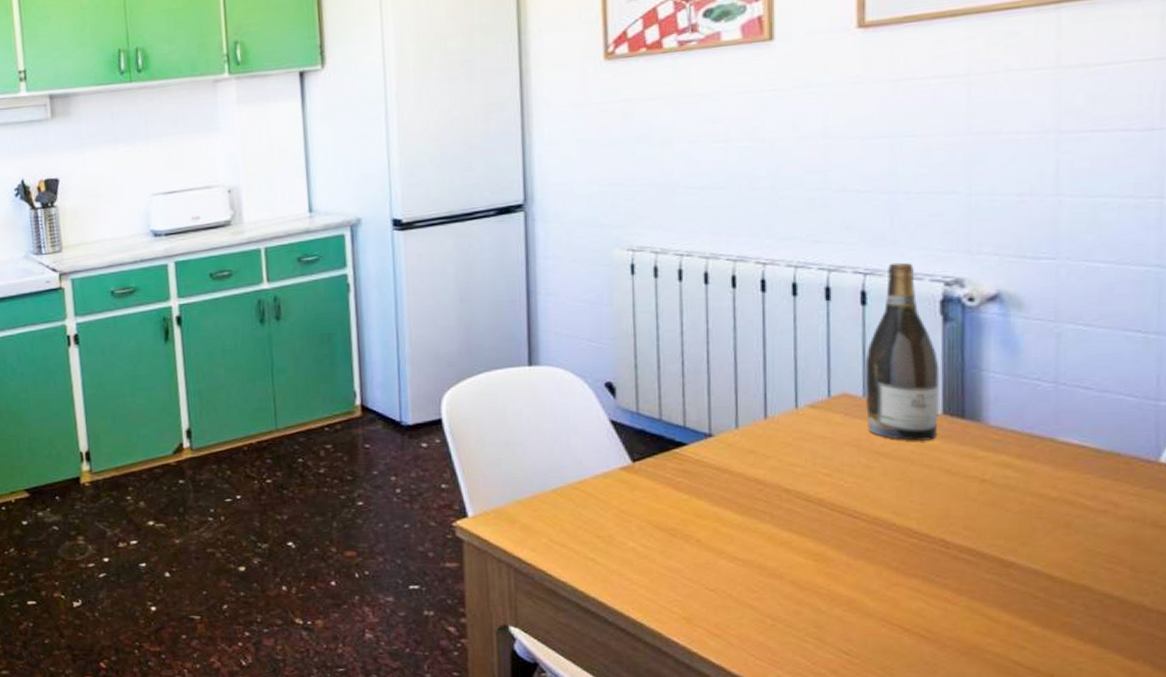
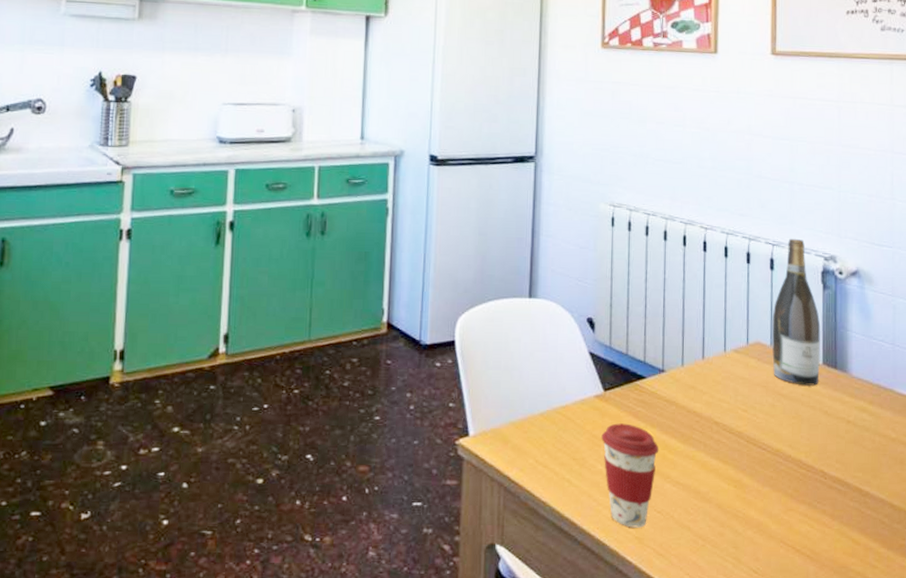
coffee cup: none [632,496,709,607] -> present [601,423,659,528]

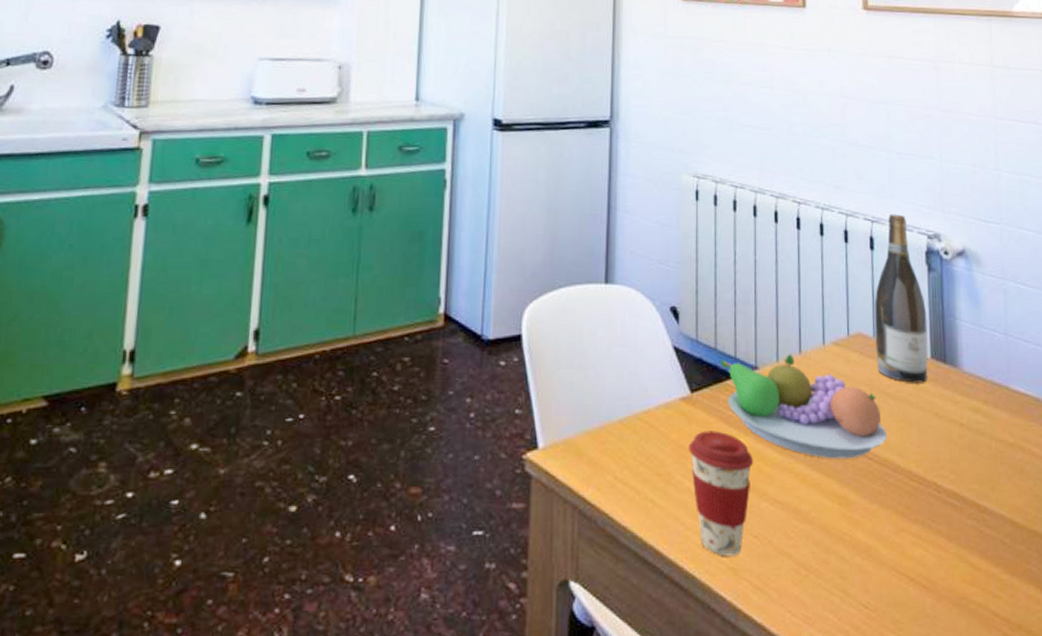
fruit bowl: none [631,359,780,449] -> present [720,354,887,459]

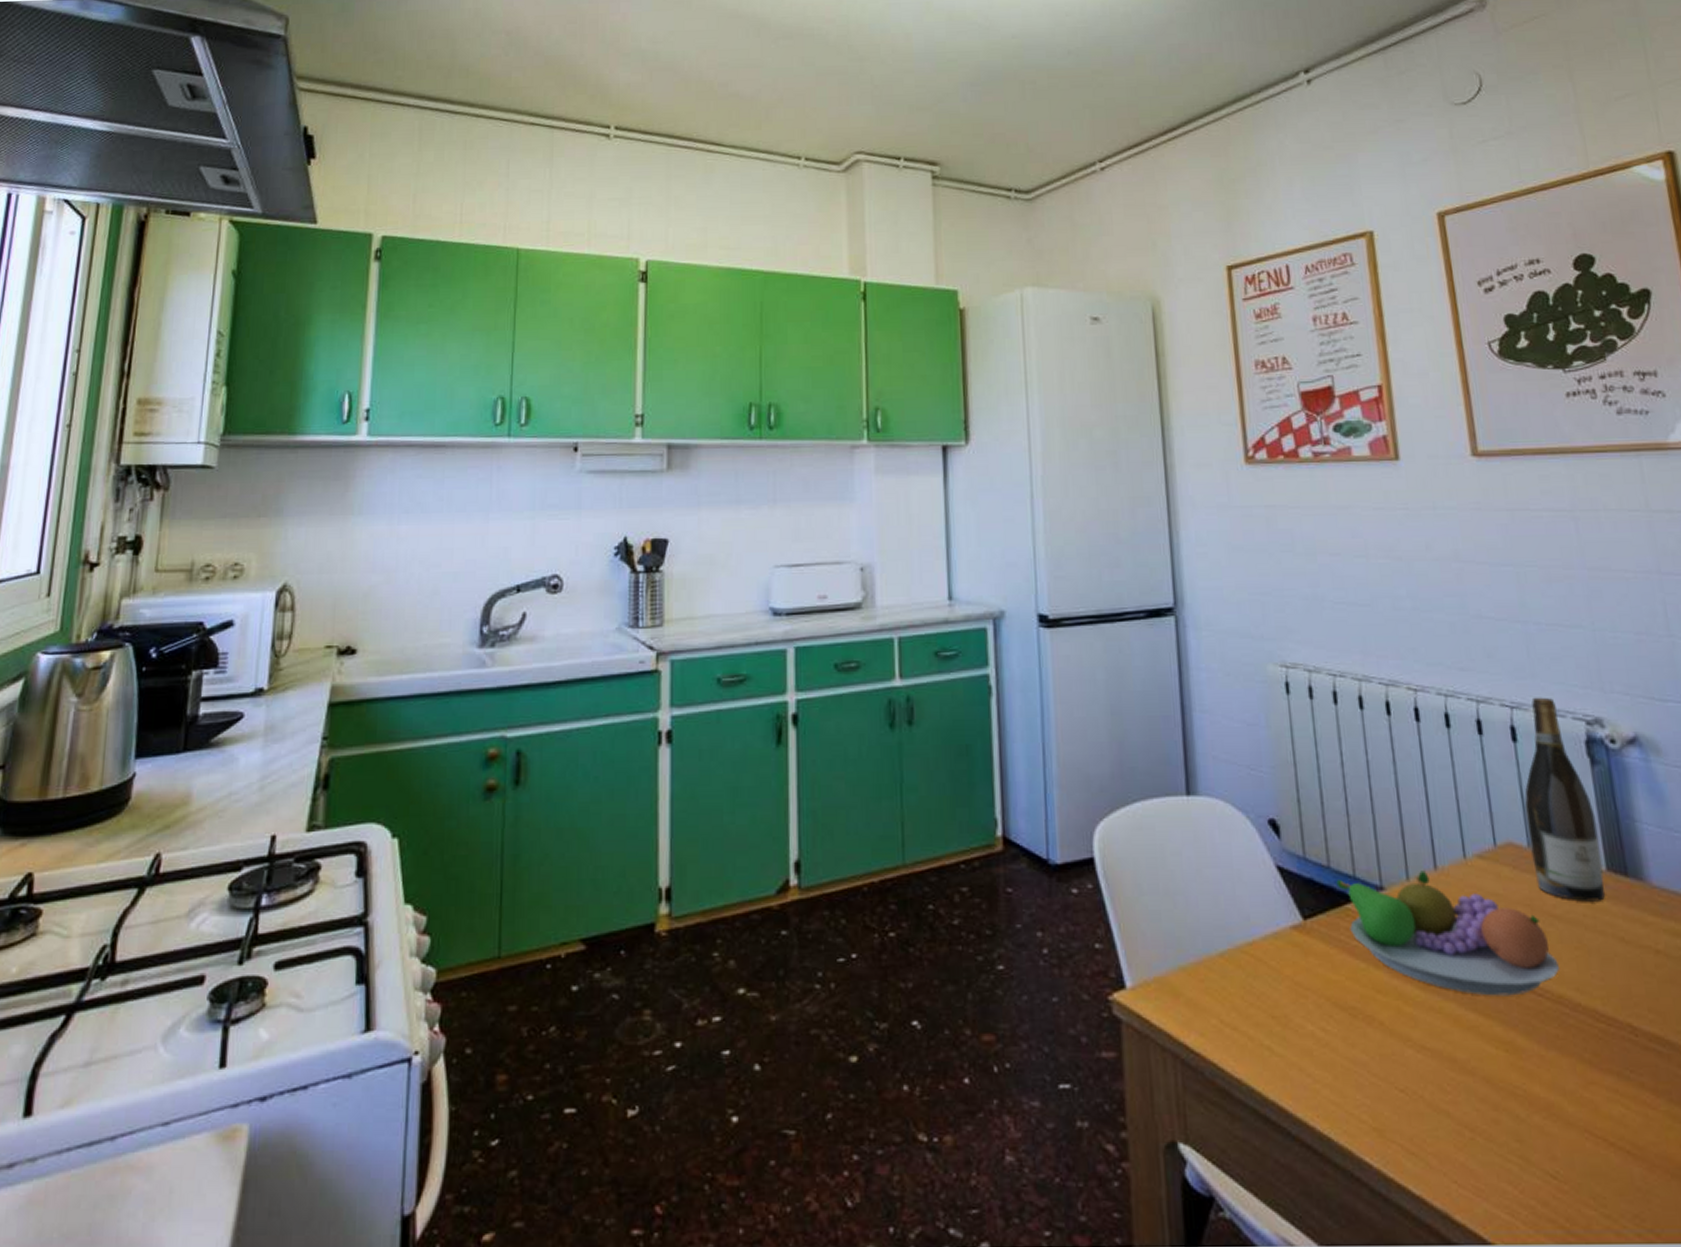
coffee cup: present [689,431,754,556] -> none [1307,964,1391,1115]

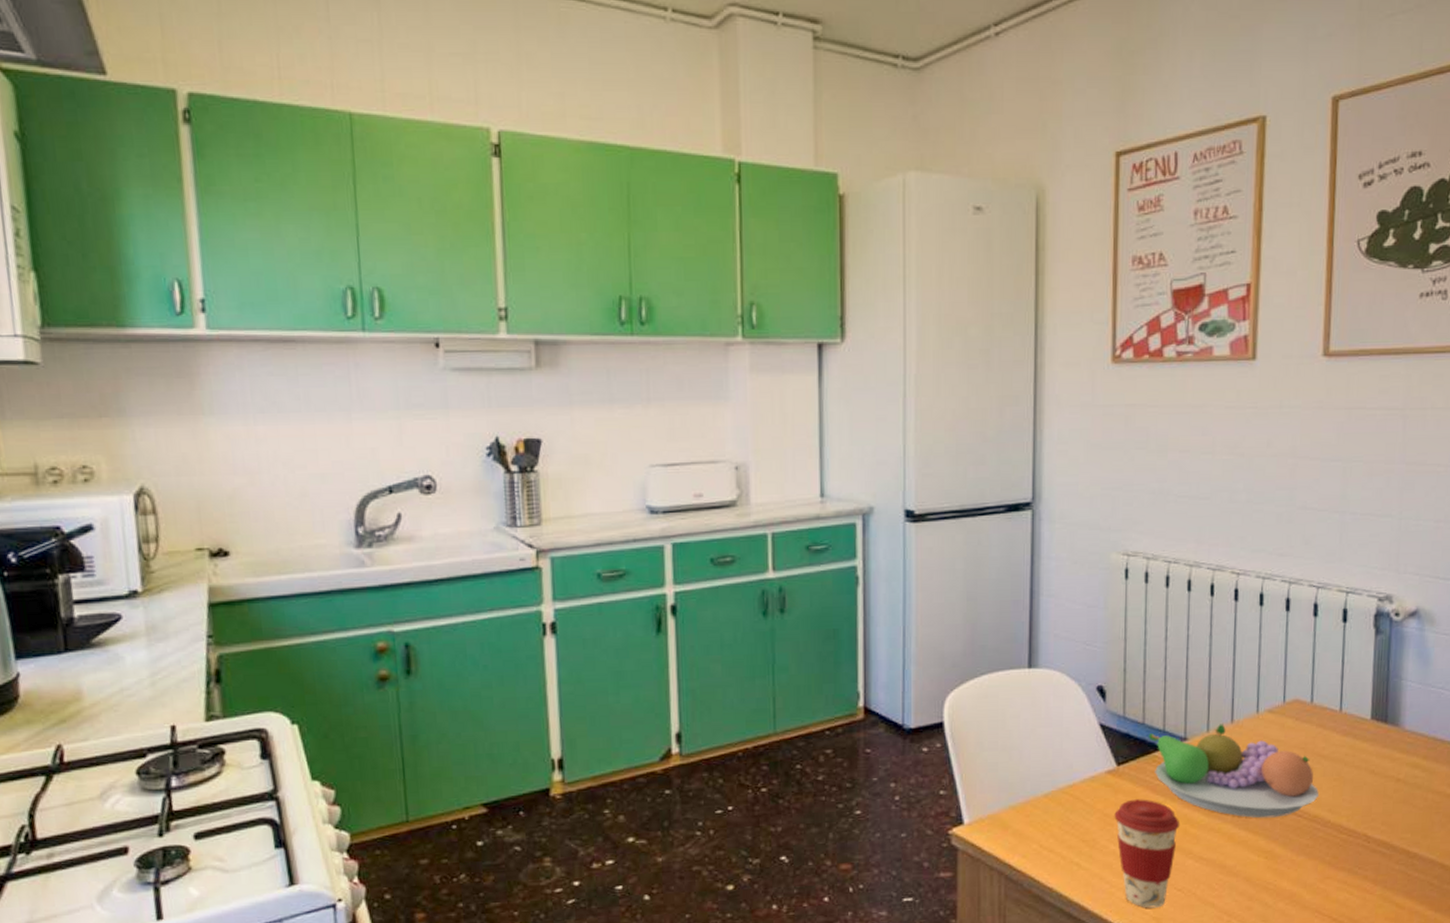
coffee cup: none [1307,964,1391,1115] -> present [1114,799,1180,908]
wine bottle: present [1524,697,1605,902] -> none [1312,578,1371,744]

